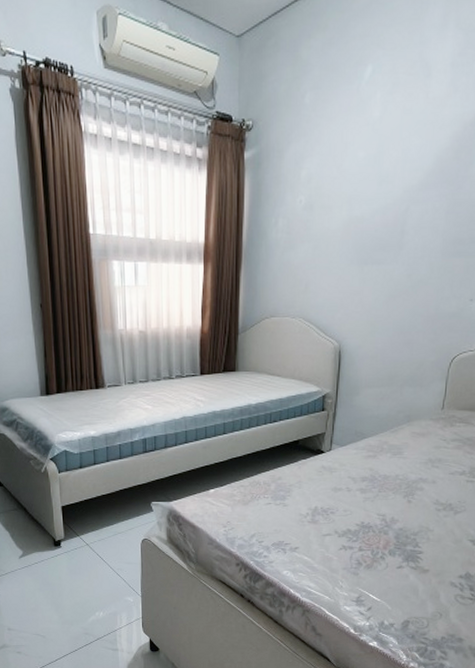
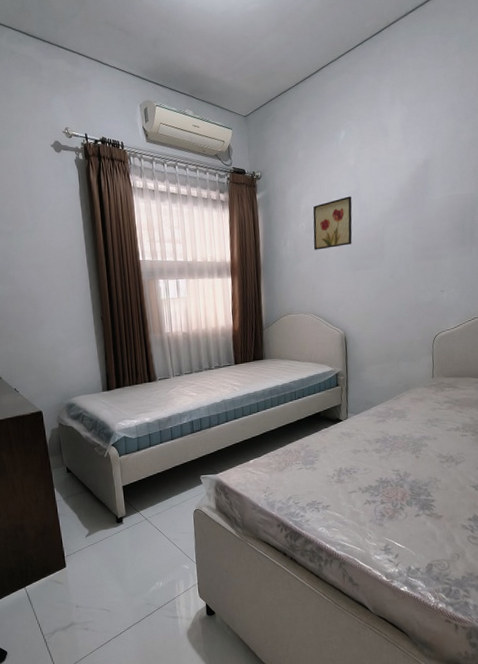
wall art: none [312,162,370,234] -> present [313,196,352,250]

